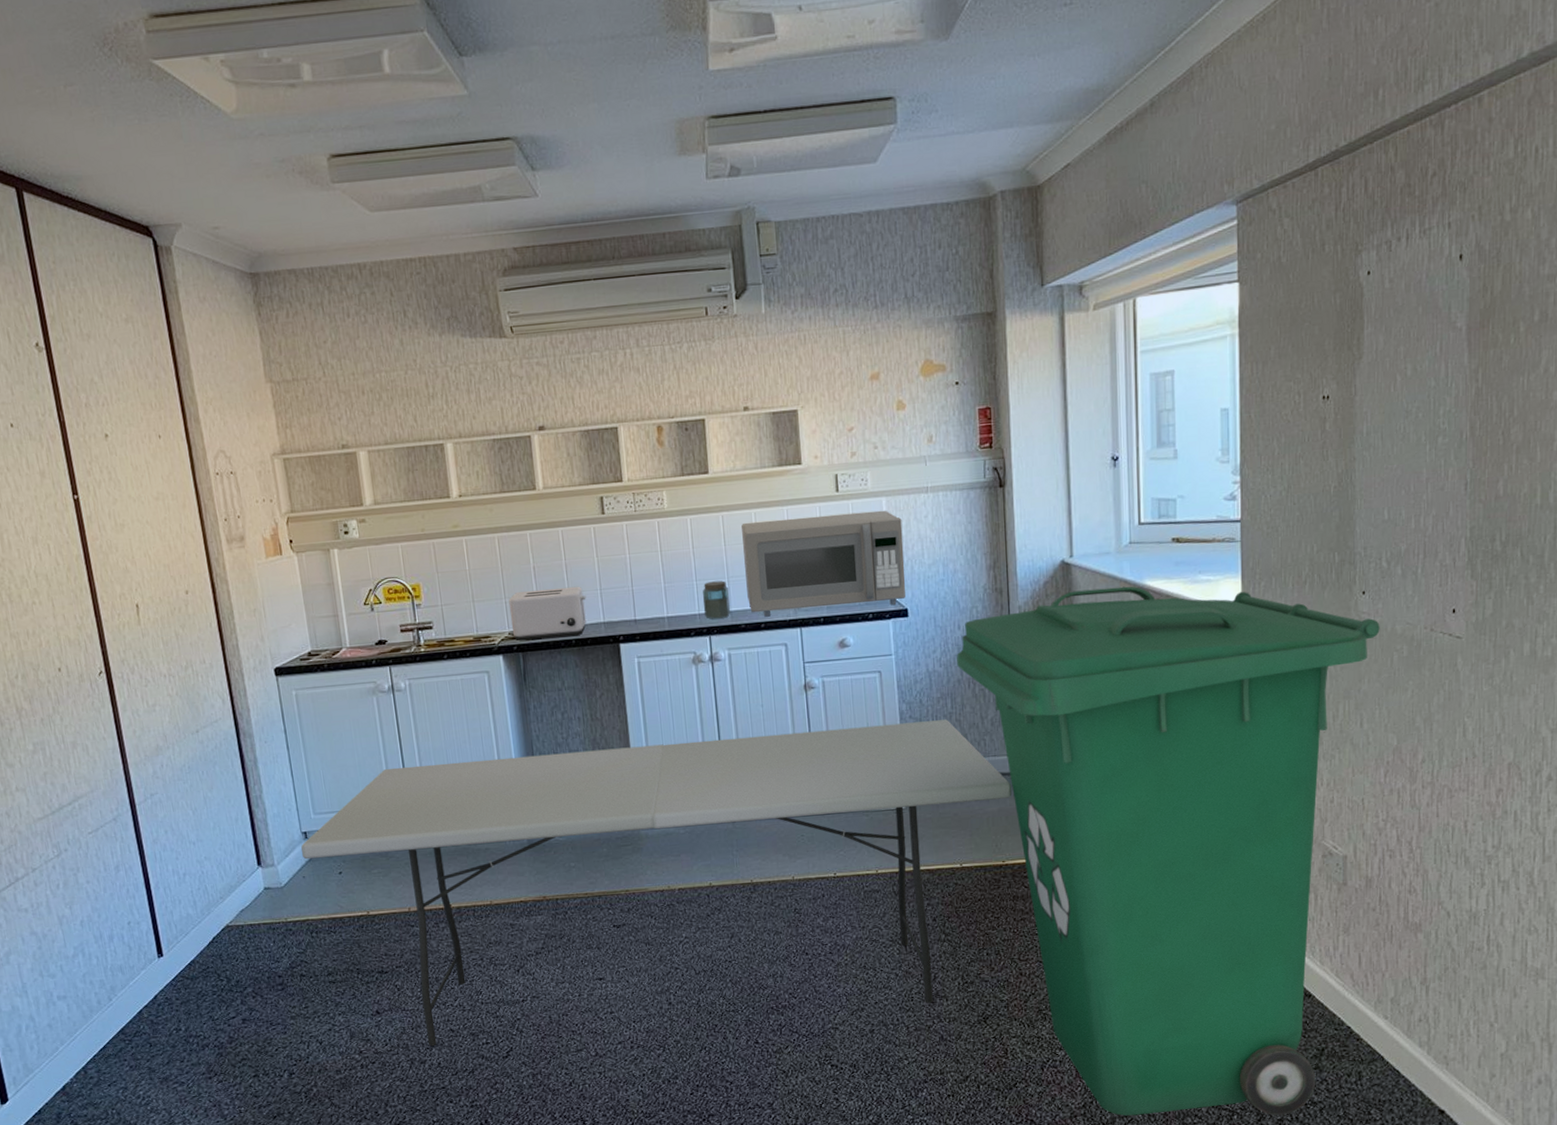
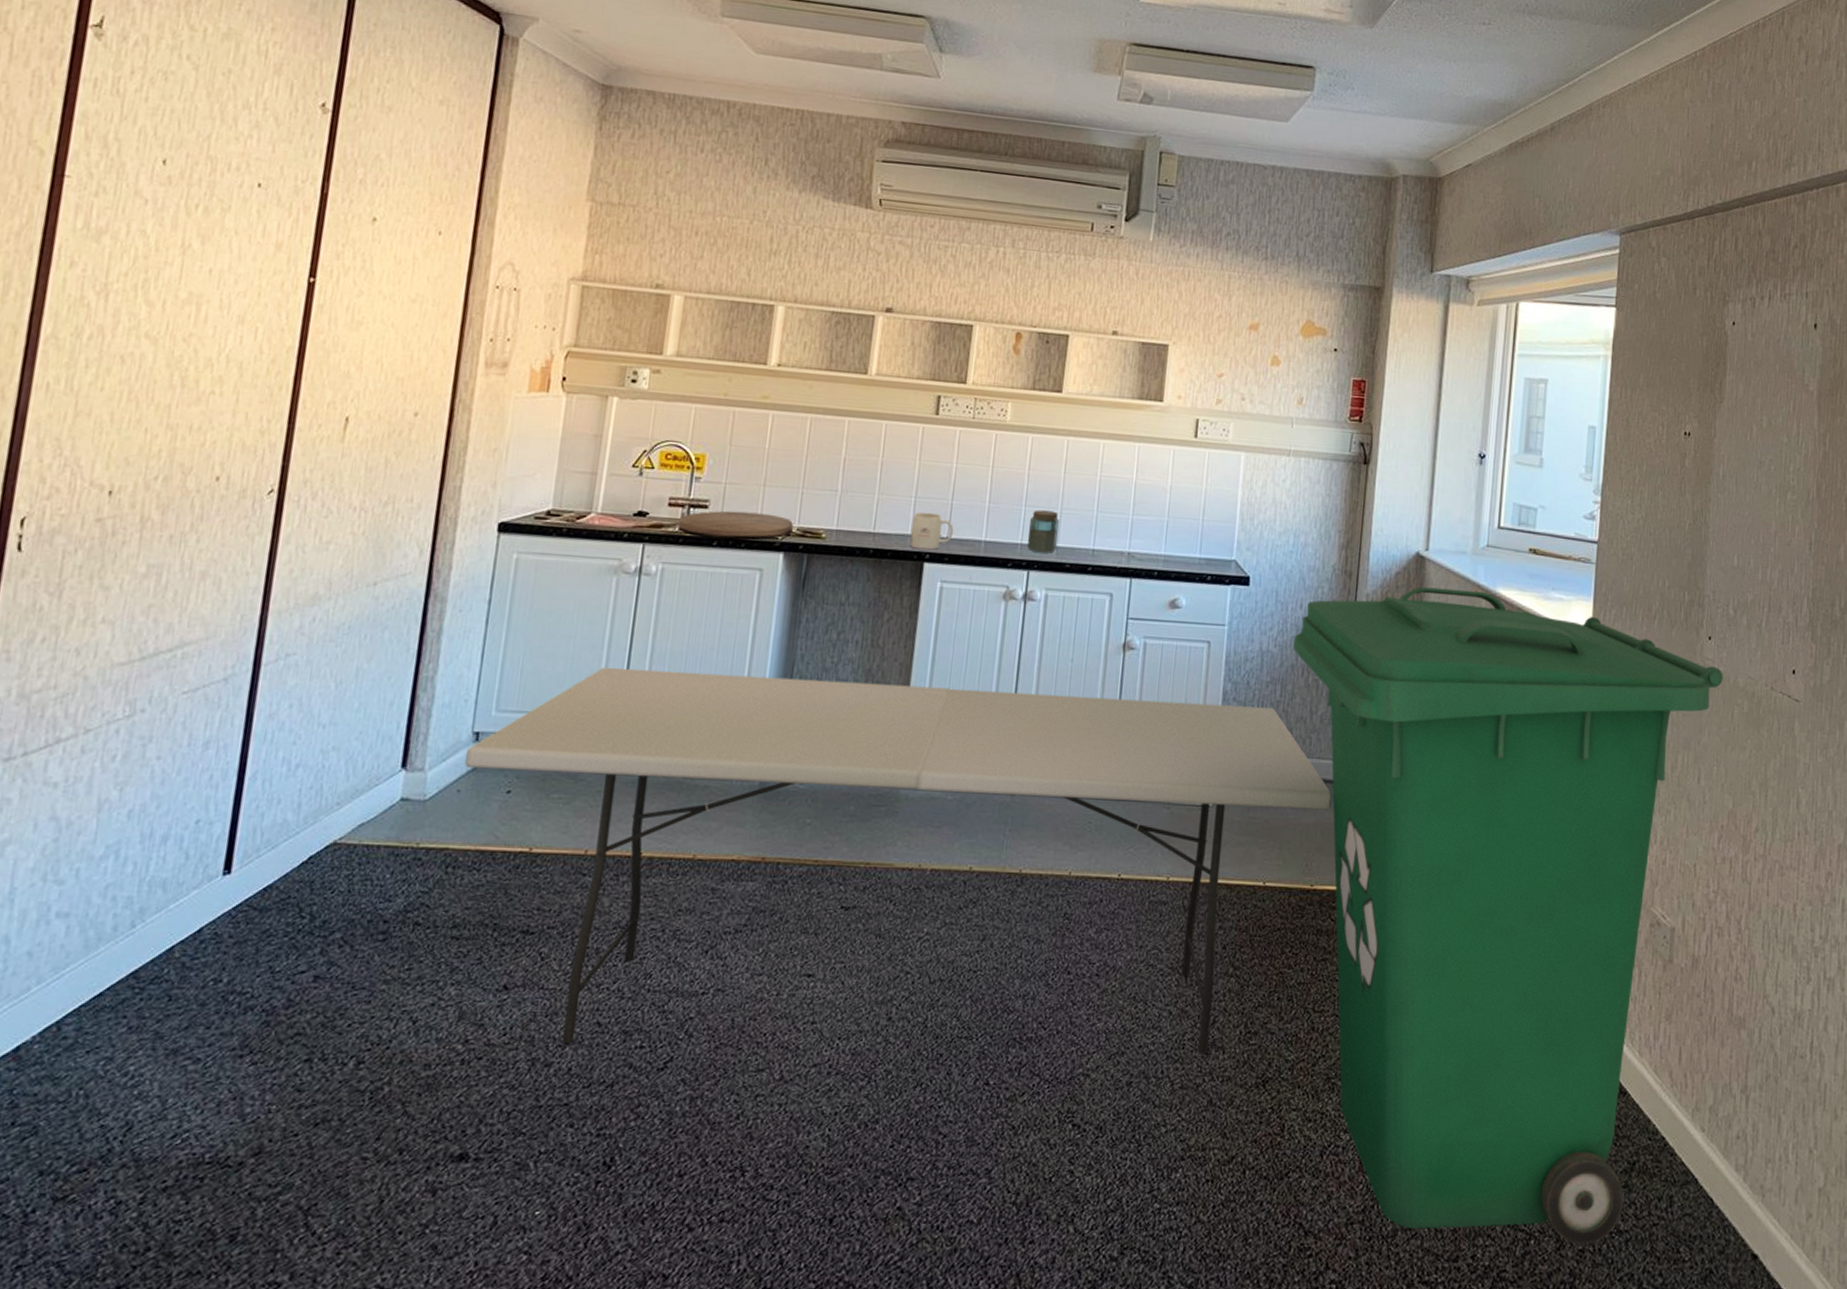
cutting board: none [412,624,505,654] -> present [678,511,793,541]
toaster: present [508,586,586,641] -> none [801,483,897,546]
mug: none [602,600,640,634] -> present [910,512,954,550]
microwave: present [741,510,906,617] -> none [1078,453,1259,571]

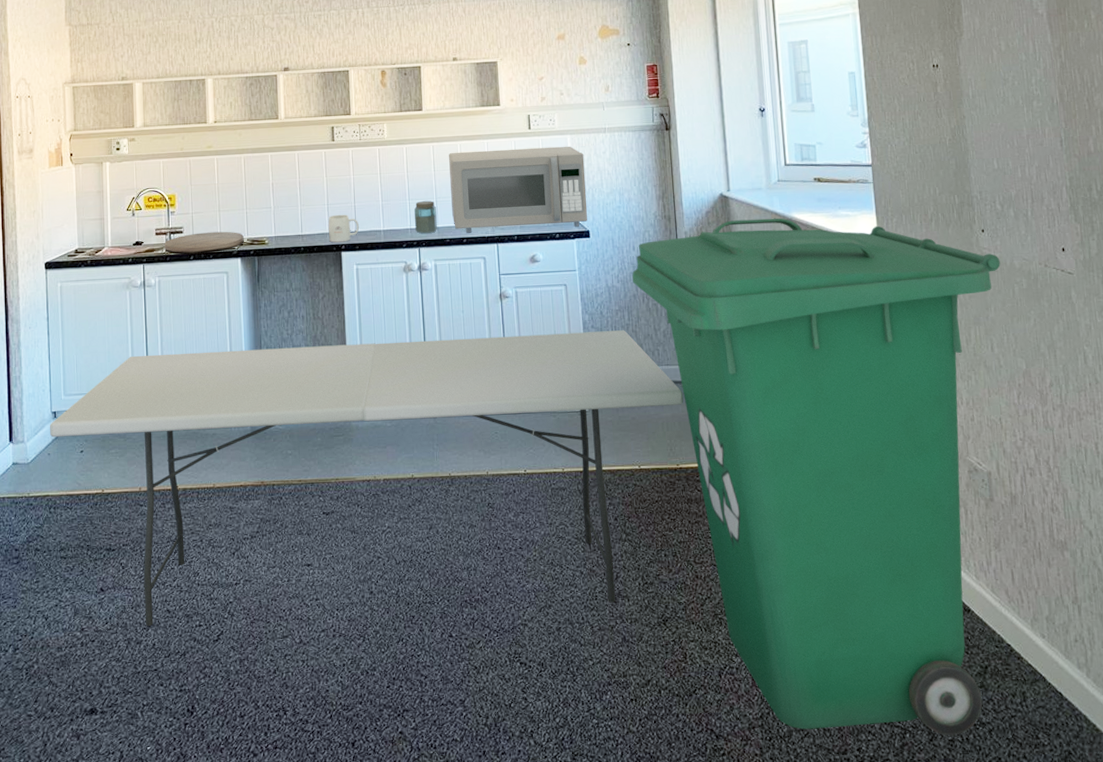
microwave: none [1078,453,1259,571] -> present [449,146,588,233]

